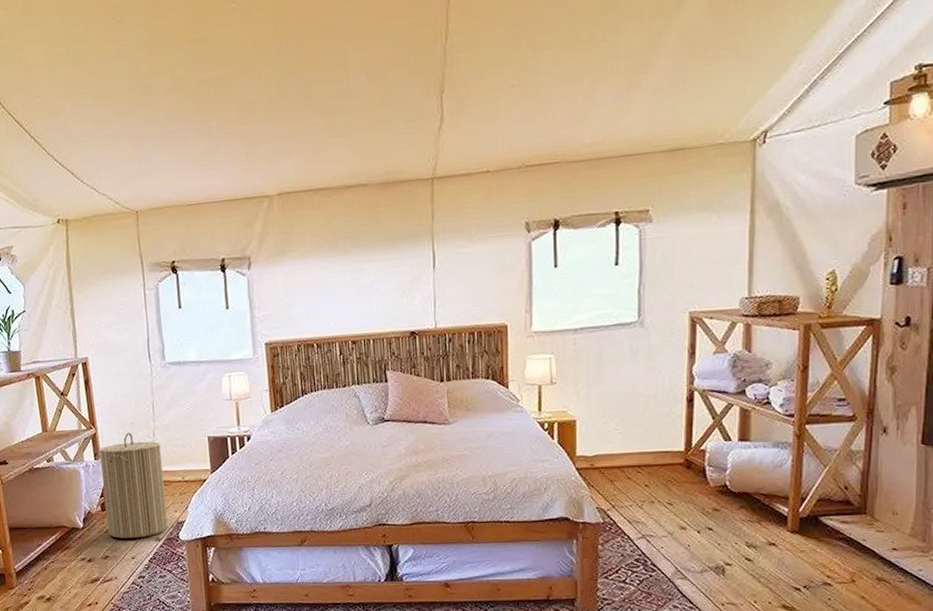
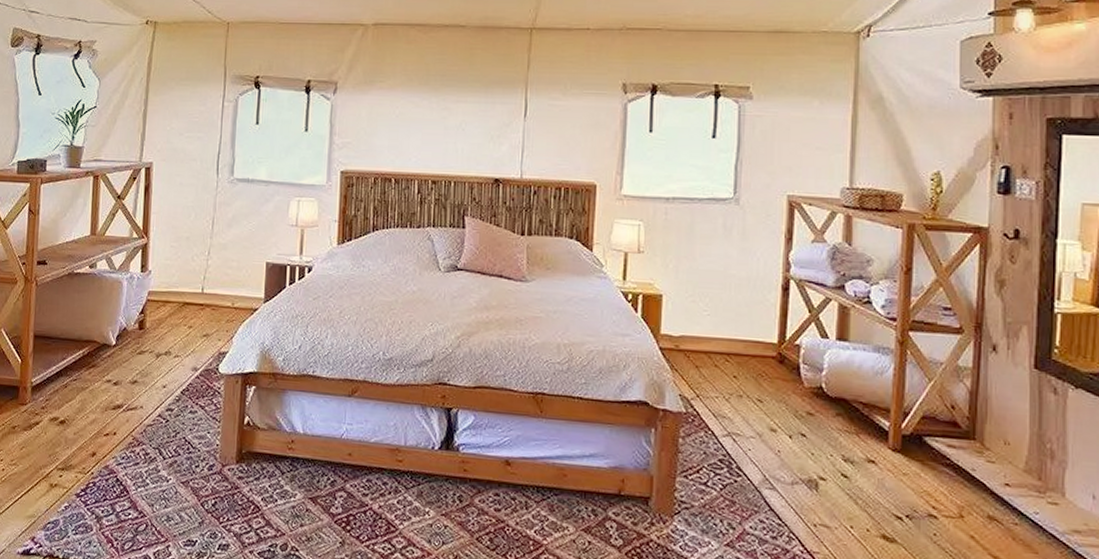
laundry hamper: present [98,432,168,539] -> none [141,247,215,365]

